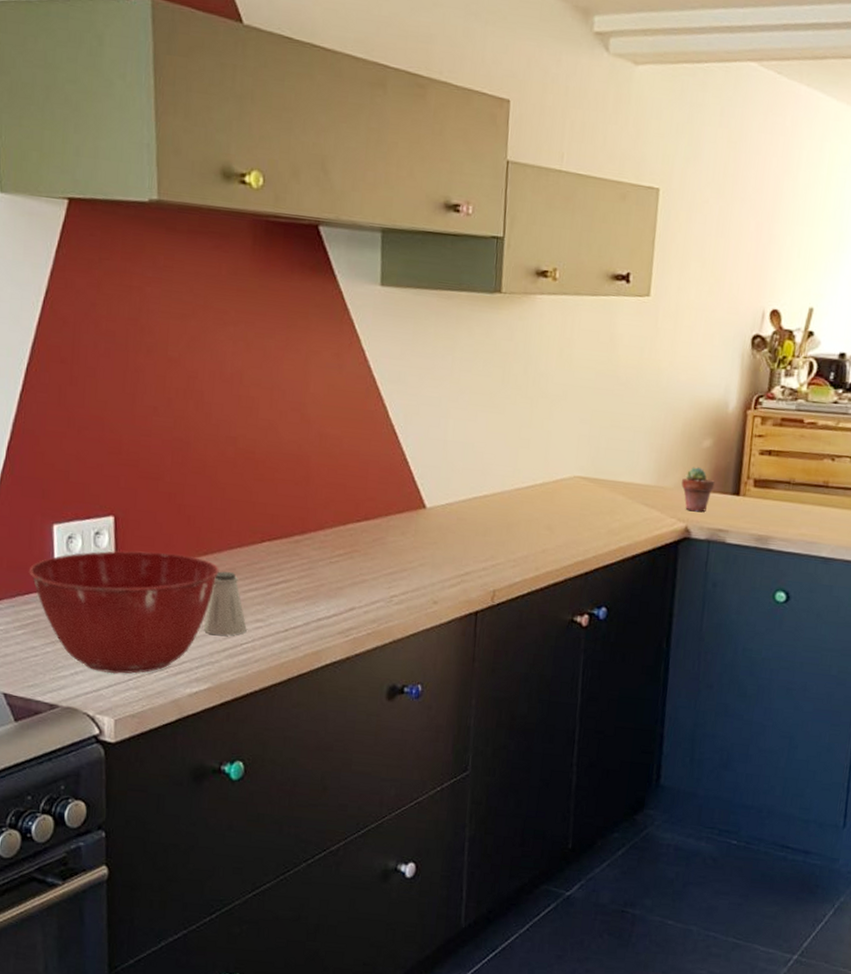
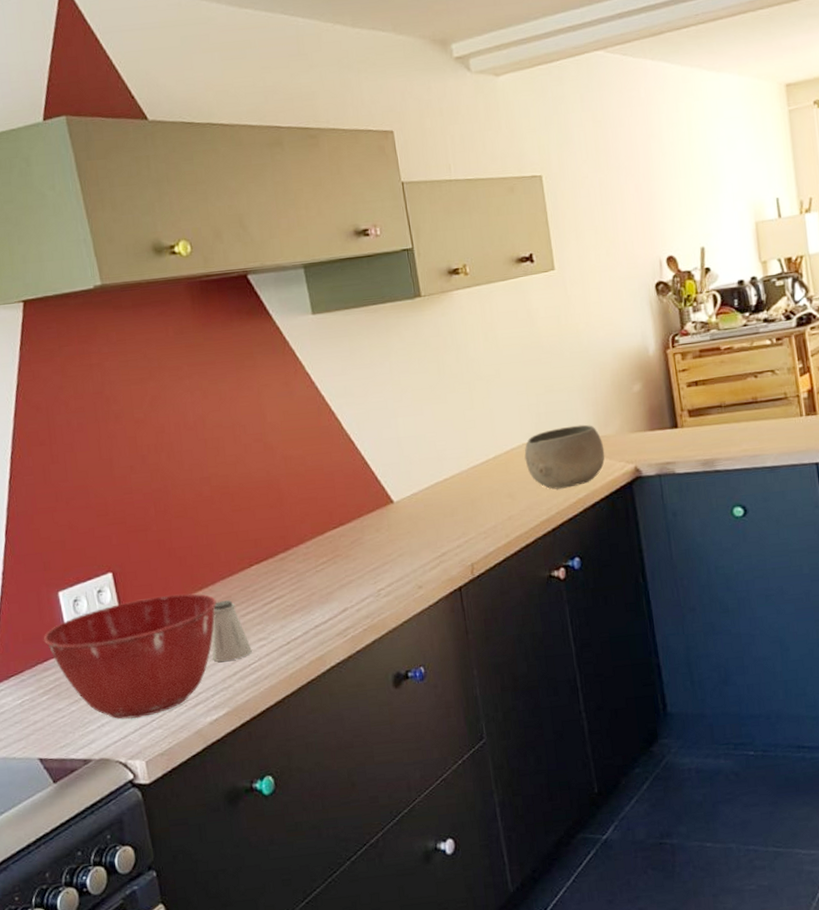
bowl: none [573,467,659,534] -> present [524,424,605,490]
potted succulent: present [681,467,715,512] -> none [622,410,653,452]

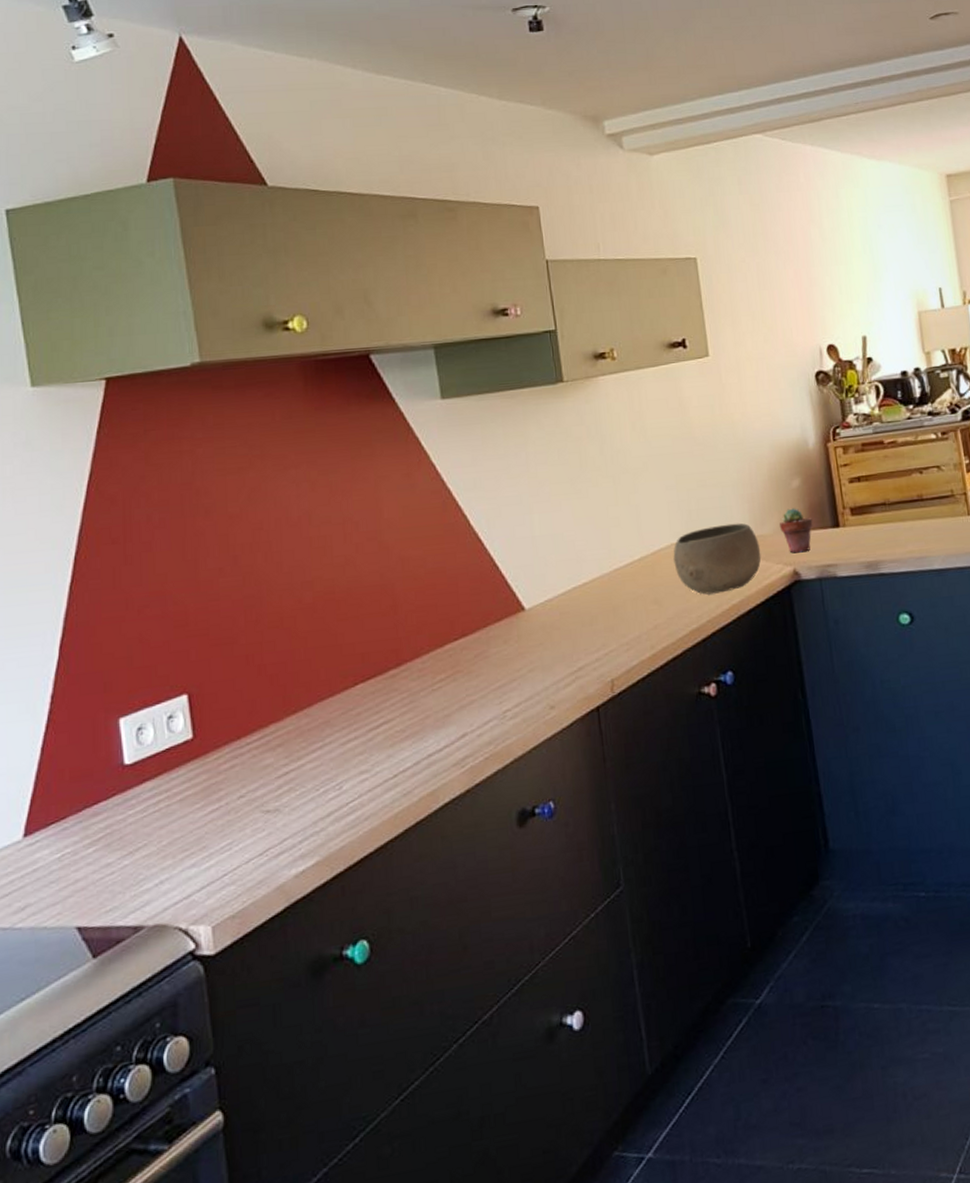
mixing bowl: present [43,593,217,720] -> none [95,718,312,874]
saltshaker: present [211,600,252,662] -> none [302,726,351,801]
potted succulent: none [622,410,653,452] -> present [780,508,813,554]

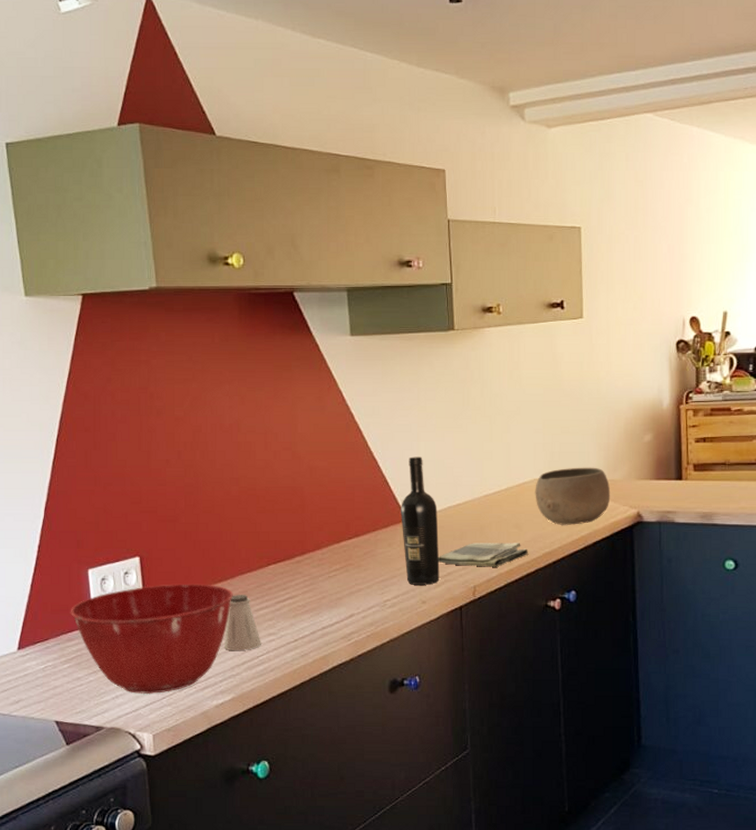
mixing bowl: none [95,718,312,874] -> present [70,584,233,695]
saltshaker: none [302,726,351,801] -> present [223,595,261,650]
wine bottle: none [515,531,569,688] -> present [401,456,440,585]
dish towel: none [565,621,673,658] -> present [438,543,529,567]
potted succulent: present [780,508,813,554] -> none [630,459,659,498]

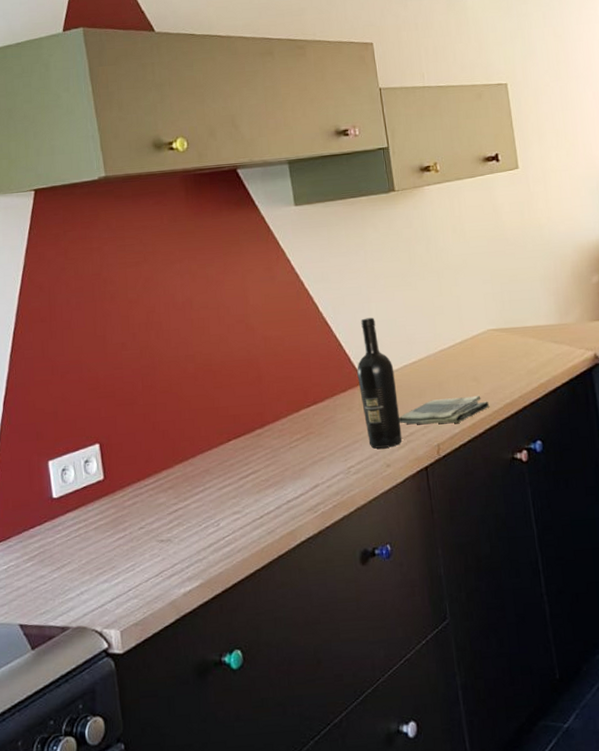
mixing bowl: present [70,584,233,695] -> none [31,466,195,588]
saltshaker: present [223,595,261,650] -> none [188,473,227,534]
bowl: present [535,467,611,525] -> none [489,312,566,374]

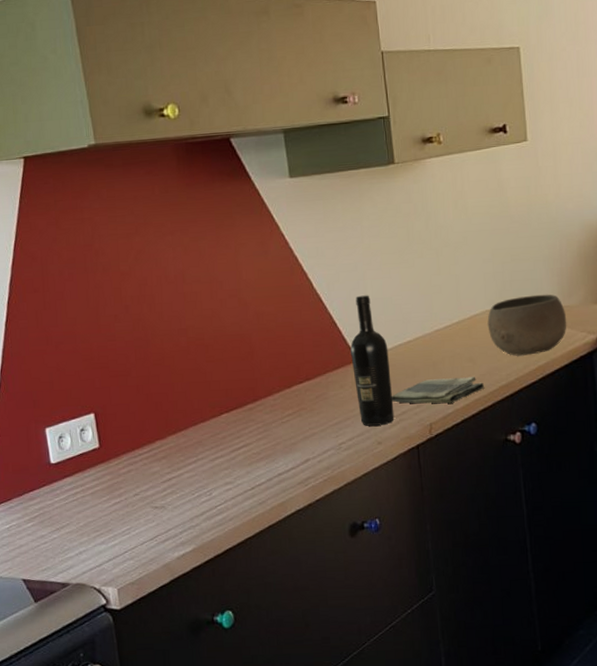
bowl: none [489,312,566,374] -> present [487,294,567,356]

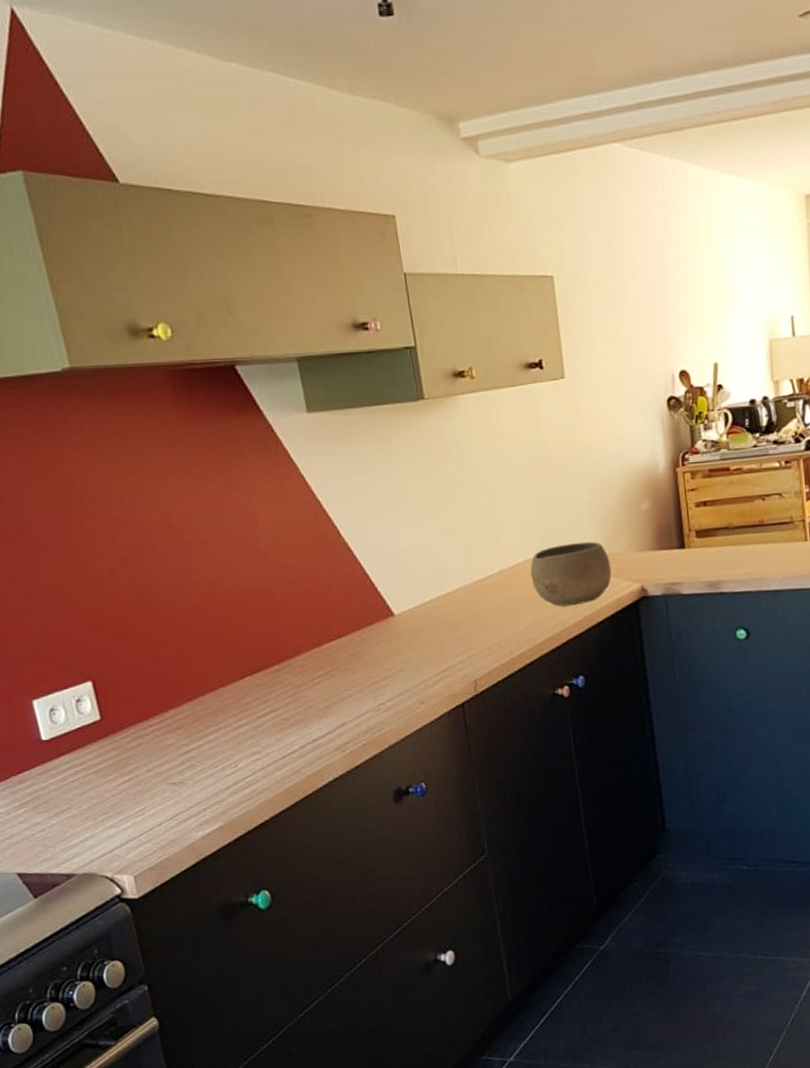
wine bottle: present [350,295,394,426] -> none [385,543,437,685]
dish towel: present [391,377,485,404] -> none [432,629,530,660]

